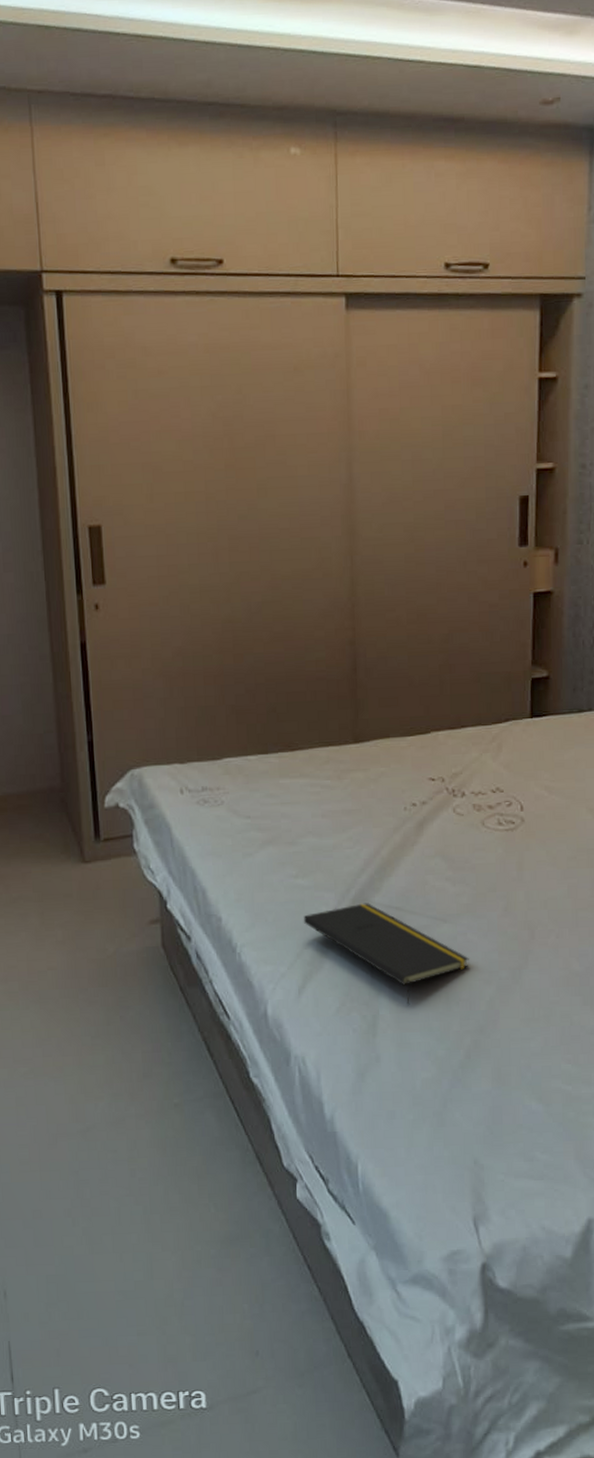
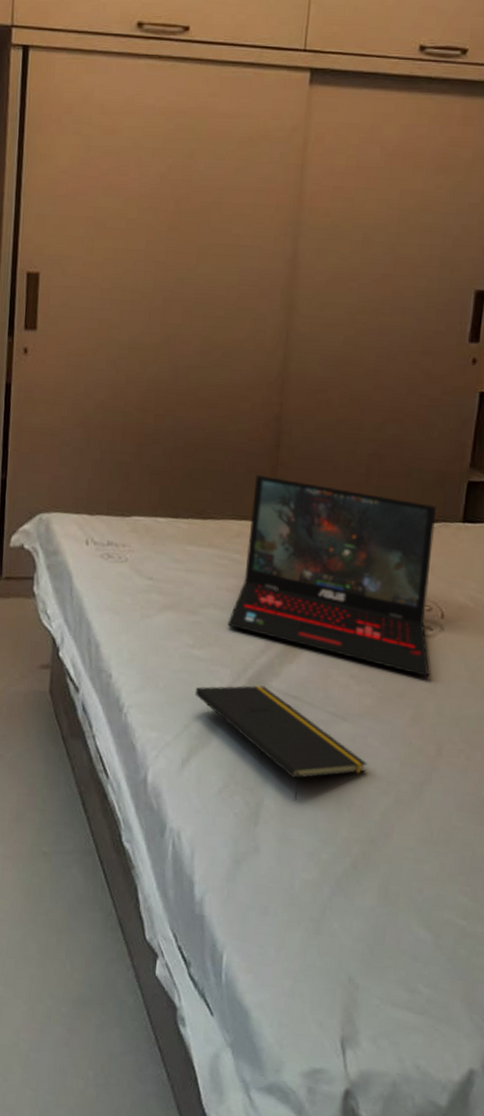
laptop: none [326,699,516,868] -> present [227,474,436,677]

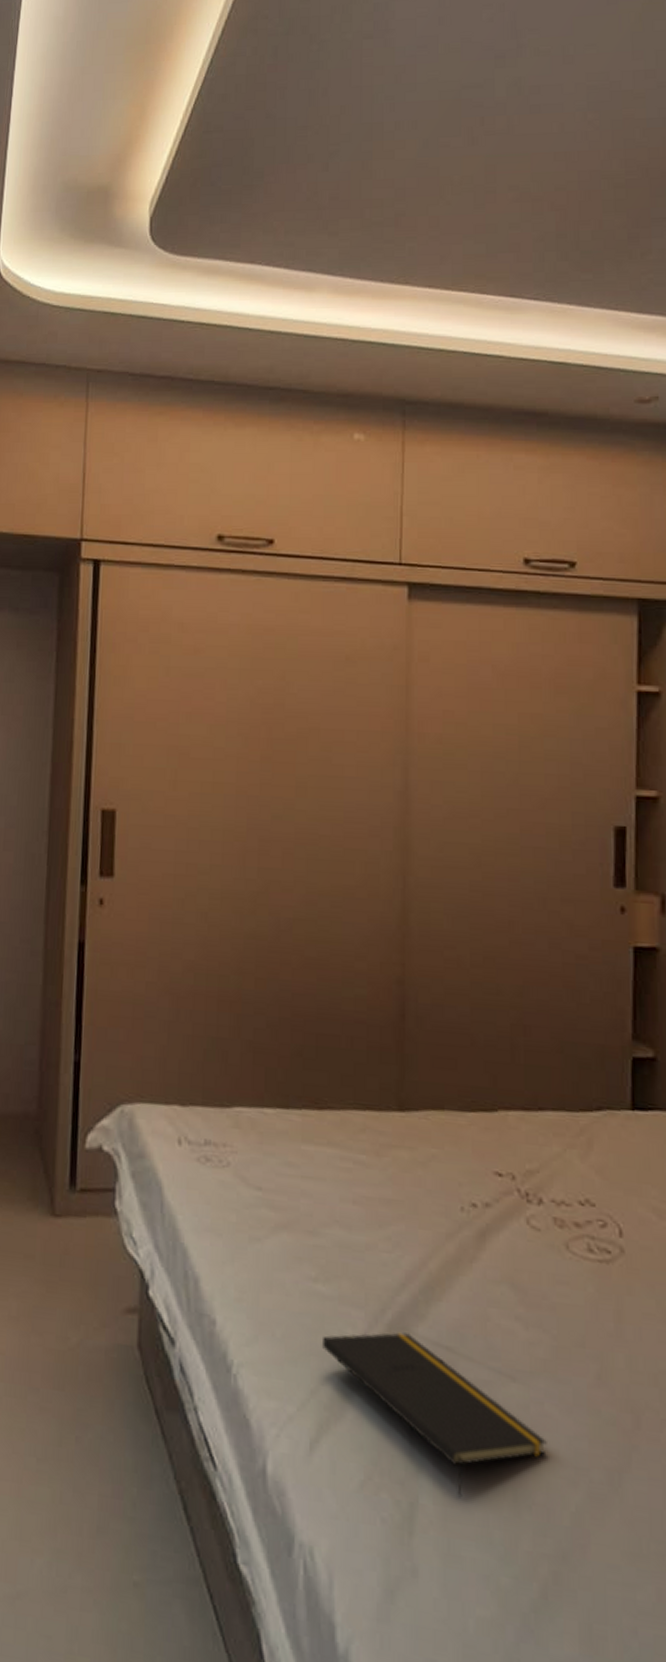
laptop: present [227,474,436,677] -> none [357,1051,613,1318]

